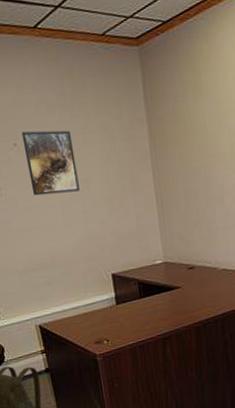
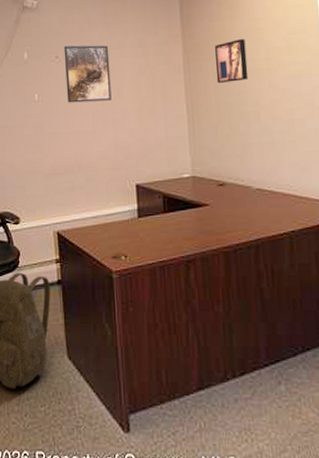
wall art: none [180,122,213,169] -> present [215,39,249,83]

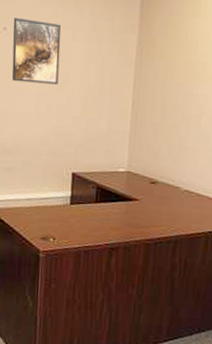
wall art: present [215,39,249,83] -> none [166,39,201,84]

